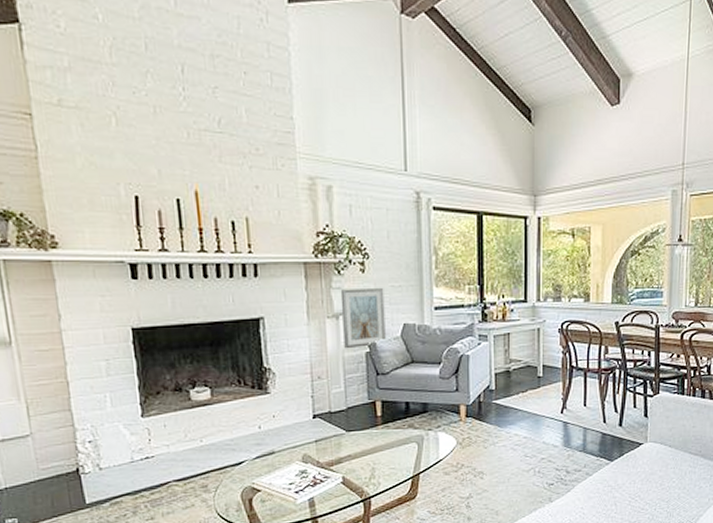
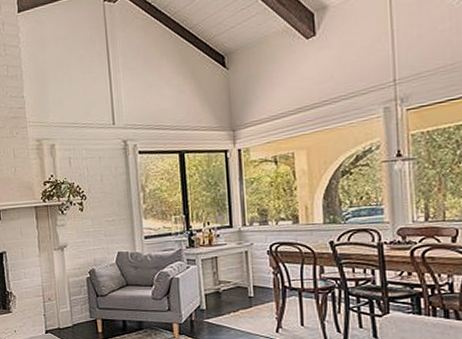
picture frame: present [340,287,386,349] -> none [64,222,103,275]

